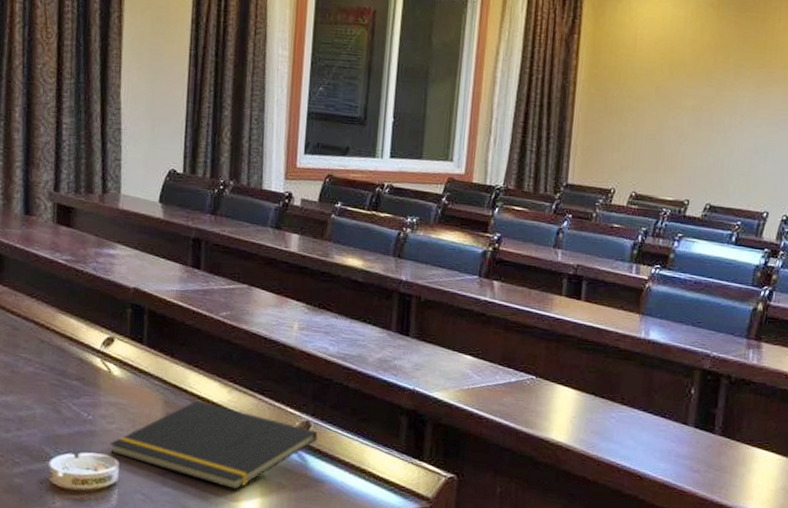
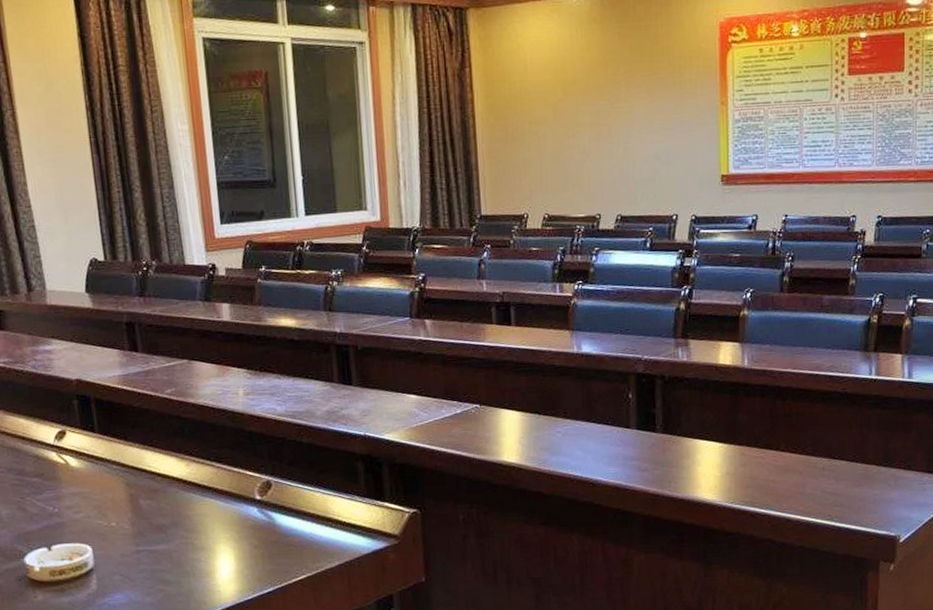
notepad: present [109,401,318,490] -> none [79,478,281,557]

